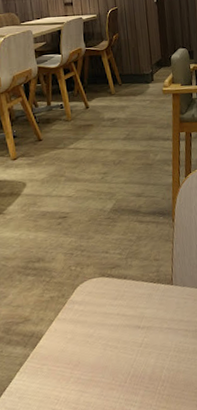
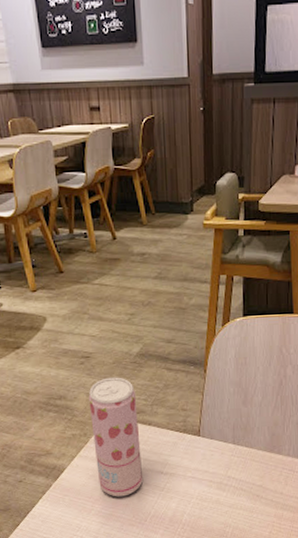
beverage can: none [66,233,121,360] -> present [88,377,143,497]

